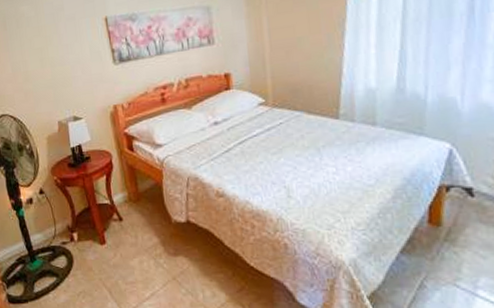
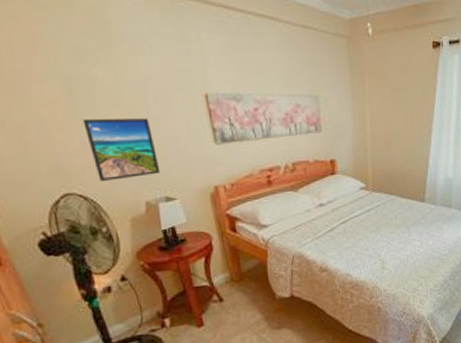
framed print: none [13,45,70,104] -> present [82,118,161,182]

